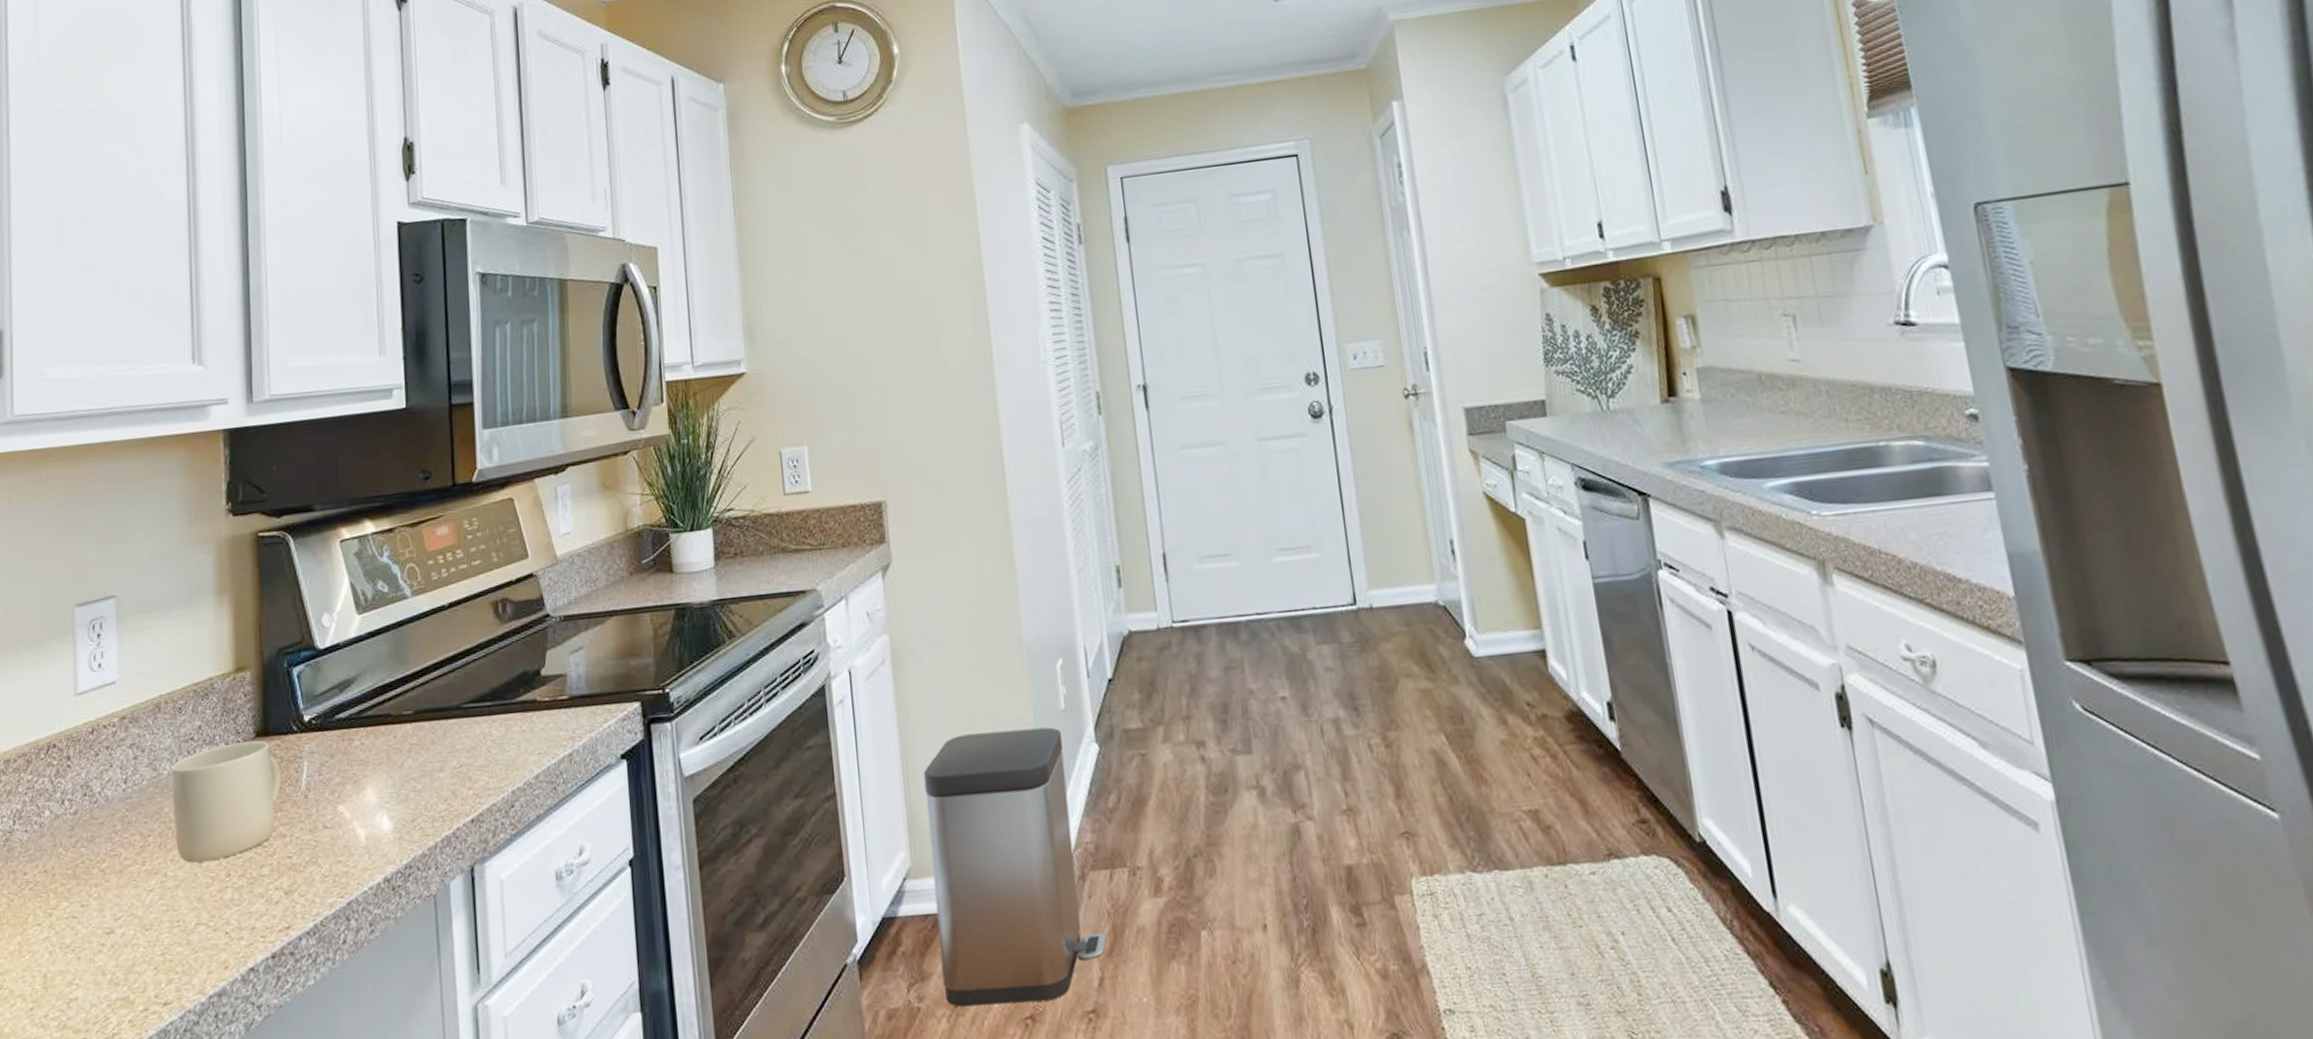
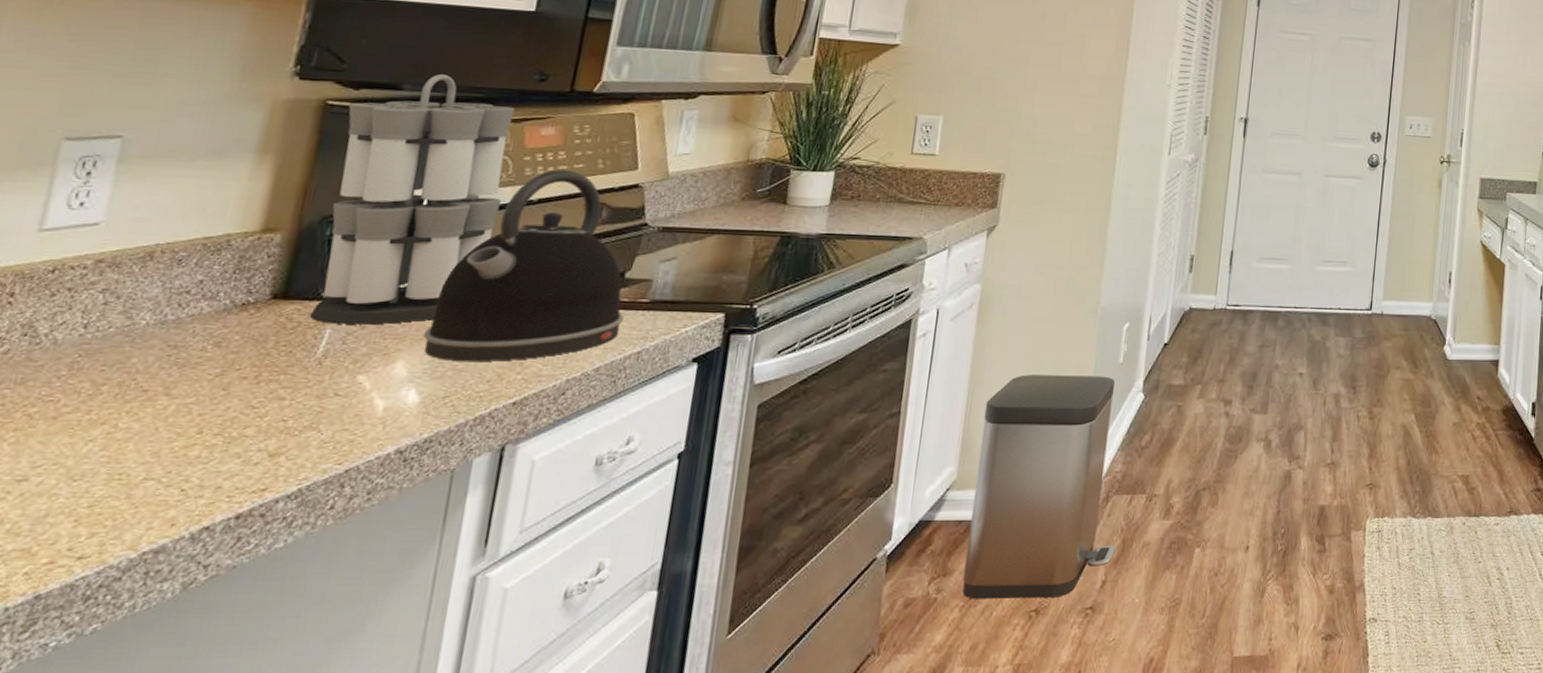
mug: present [171,740,282,863] -> none [137,301,296,417]
spice rack: none [276,488,418,756] -> present [310,73,515,325]
kettle: none [382,568,549,782] -> present [423,170,624,361]

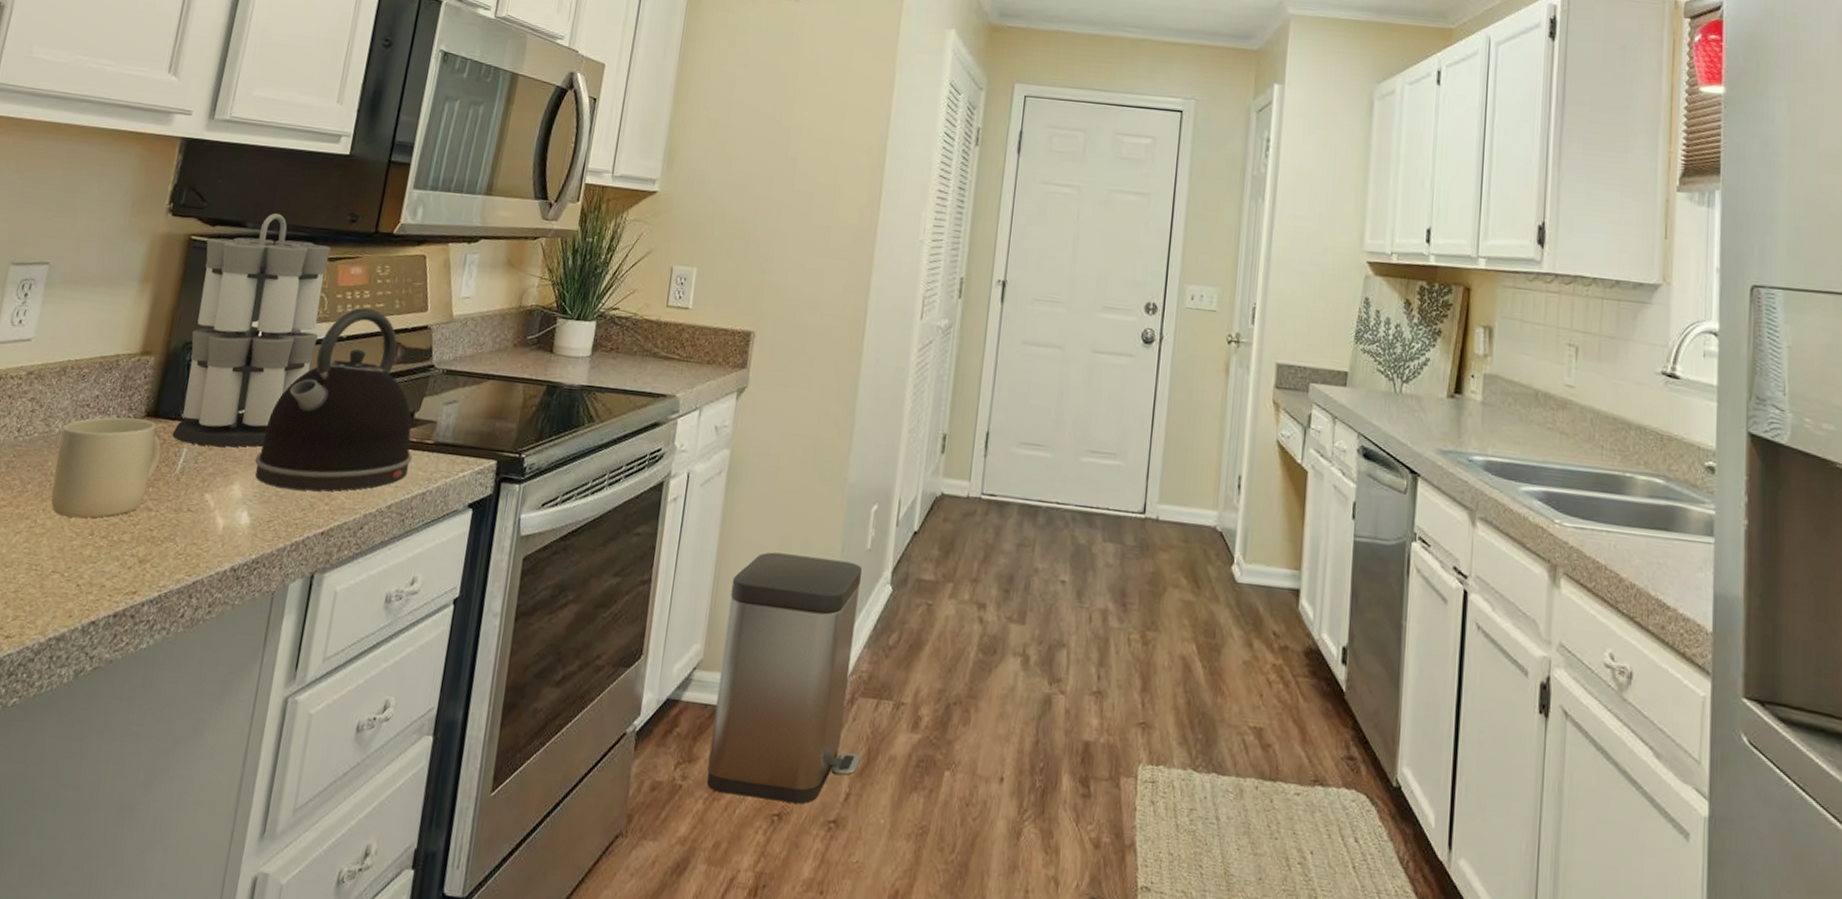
mug: none [137,301,296,417] -> present [51,417,162,518]

